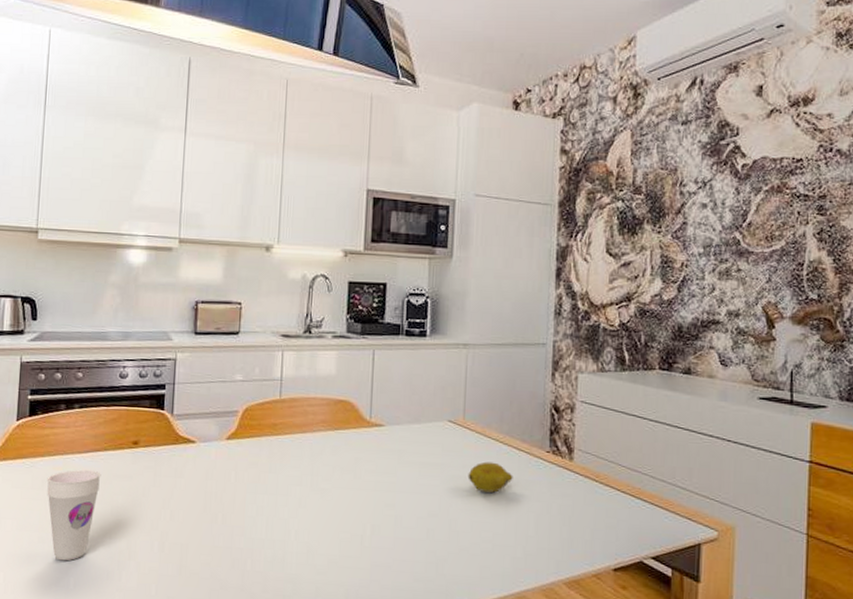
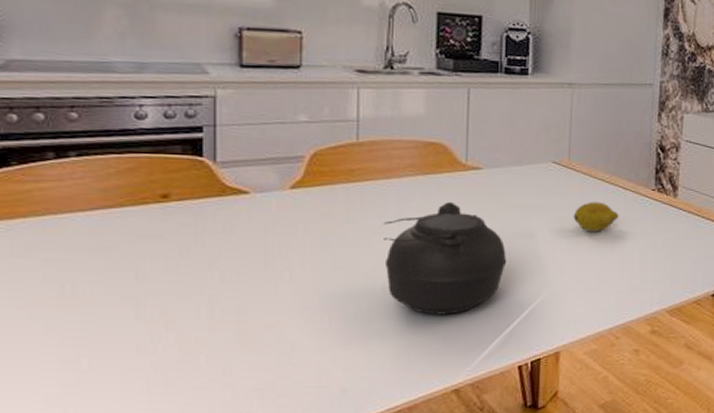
cup: present [47,469,101,561] -> none [34,230,118,340]
teapot: none [298,456,406,567] -> present [383,201,507,315]

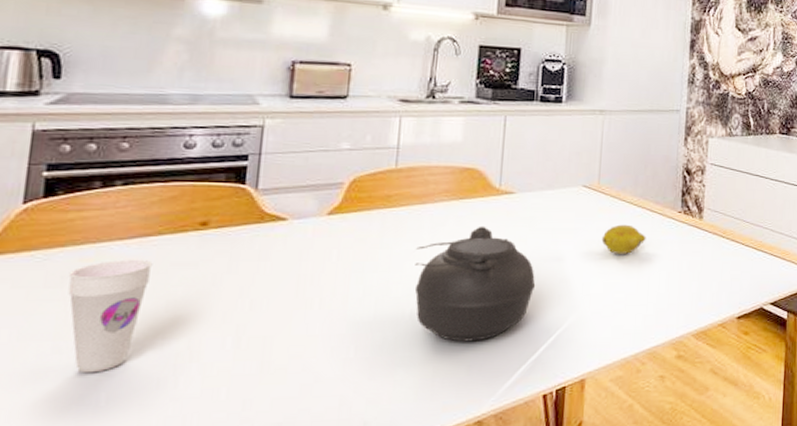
cup: none [34,230,118,340] -> present [68,259,153,374]

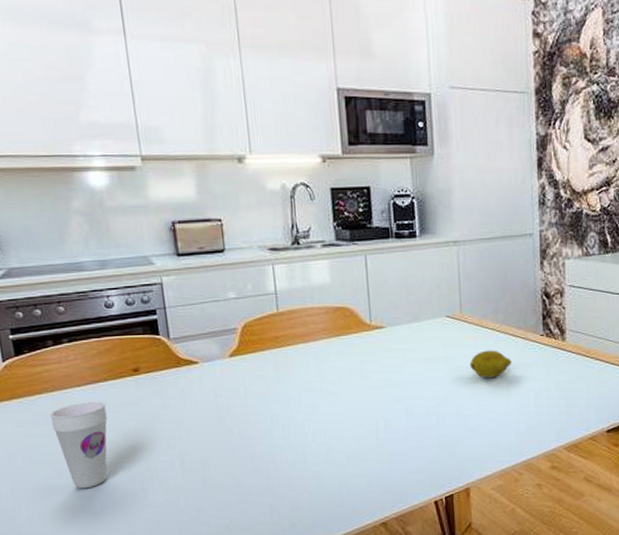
teapot: present [414,226,536,342] -> none [307,359,415,459]

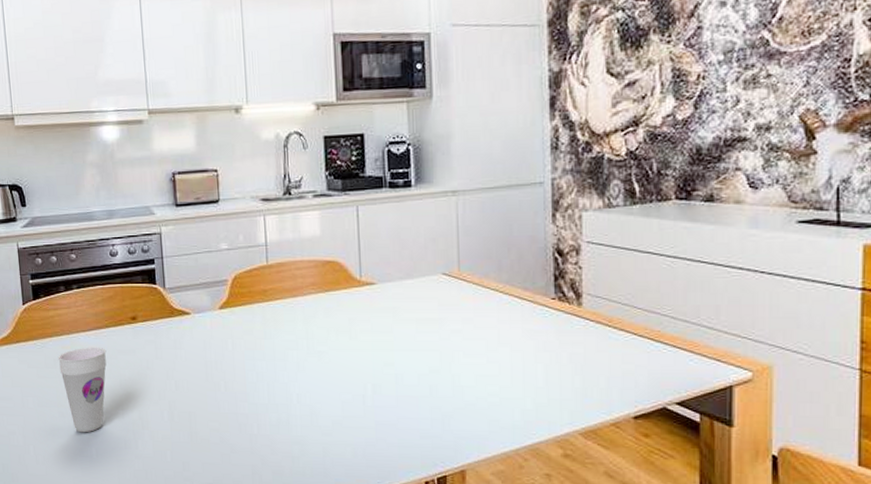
fruit: present [469,350,512,378] -> none [468,313,517,345]

